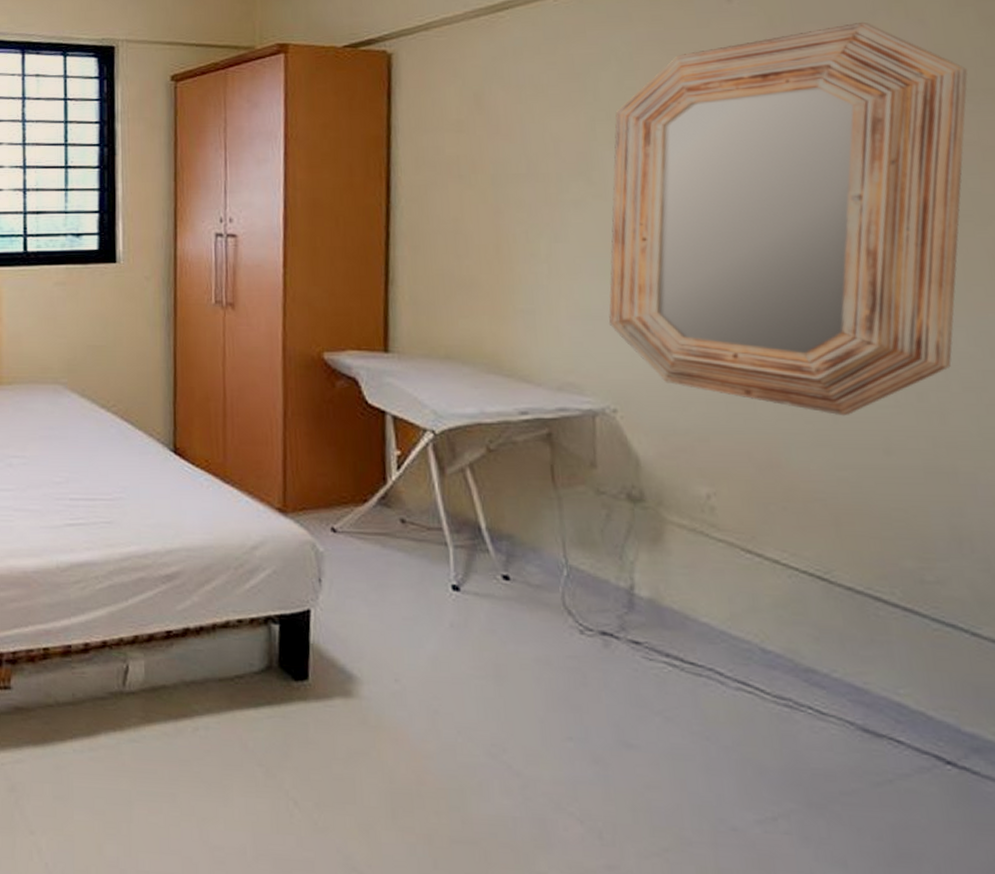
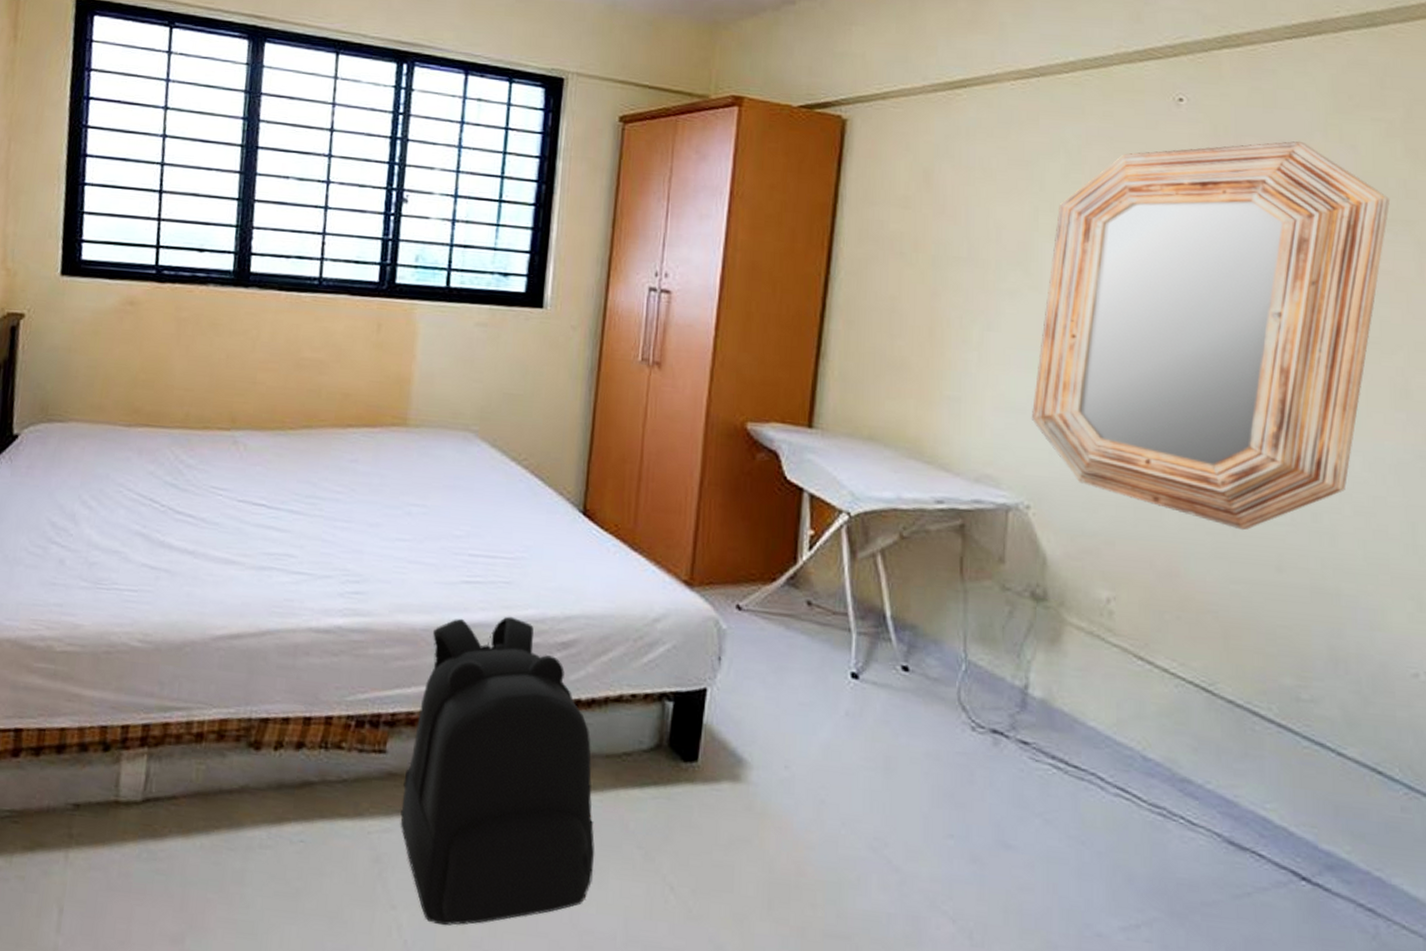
backpack: none [30,554,218,848] -> present [400,616,595,926]

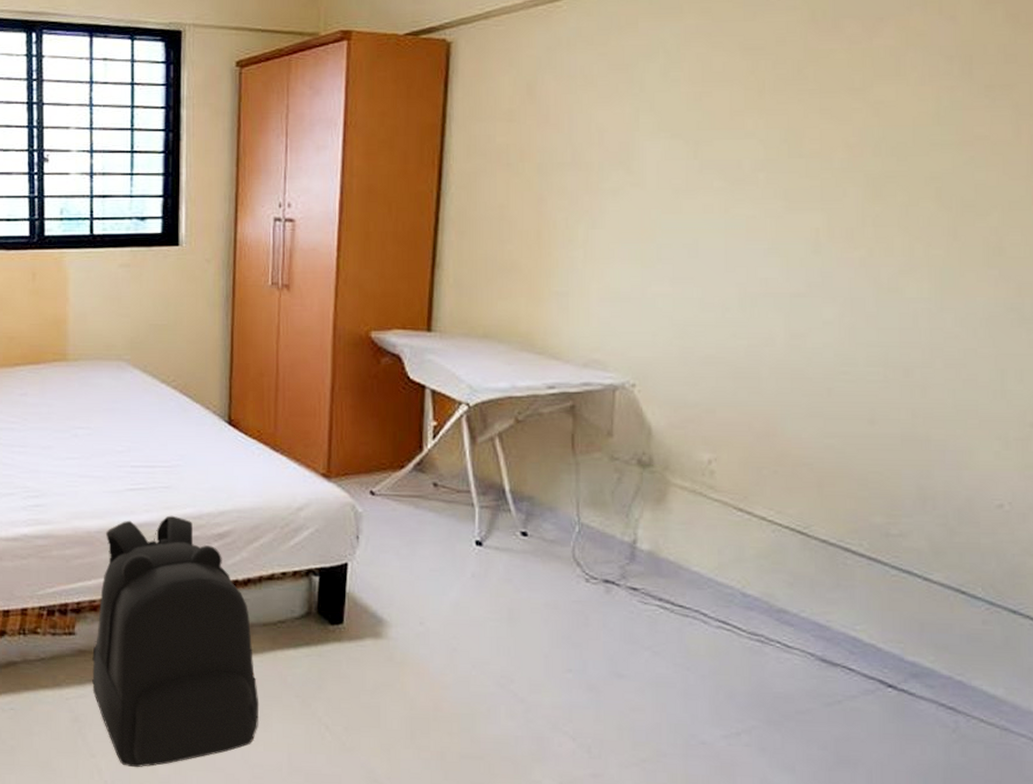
home mirror: present [1032,141,1391,531] -> none [636,17,990,390]

